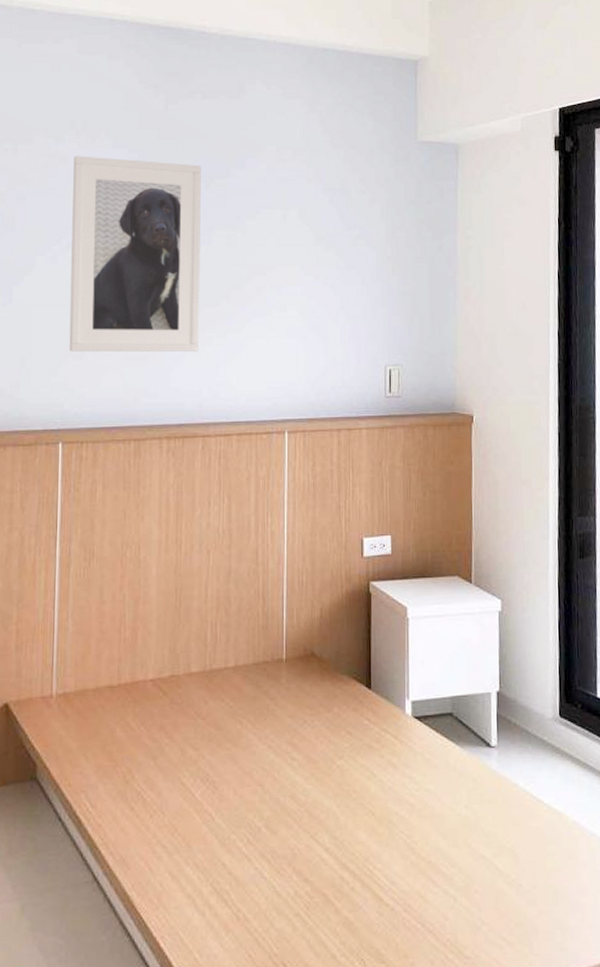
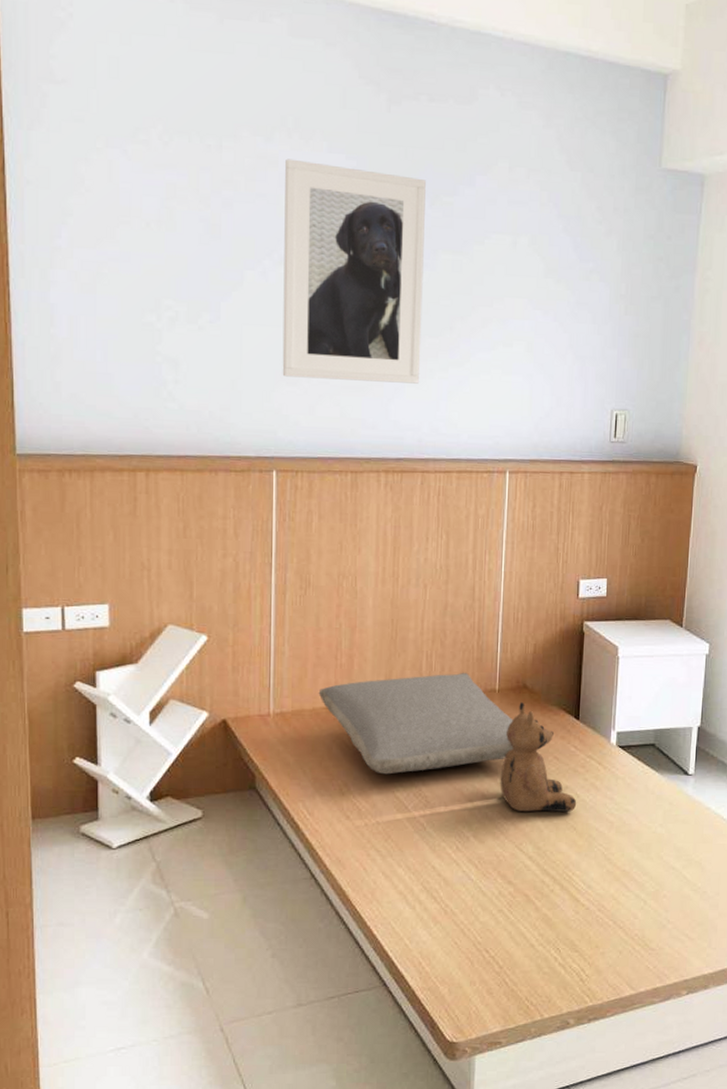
pillow: none [102,641,304,759] -> present [318,672,514,775]
teddy bear: none [291,672,374,795] -> present [500,702,577,812]

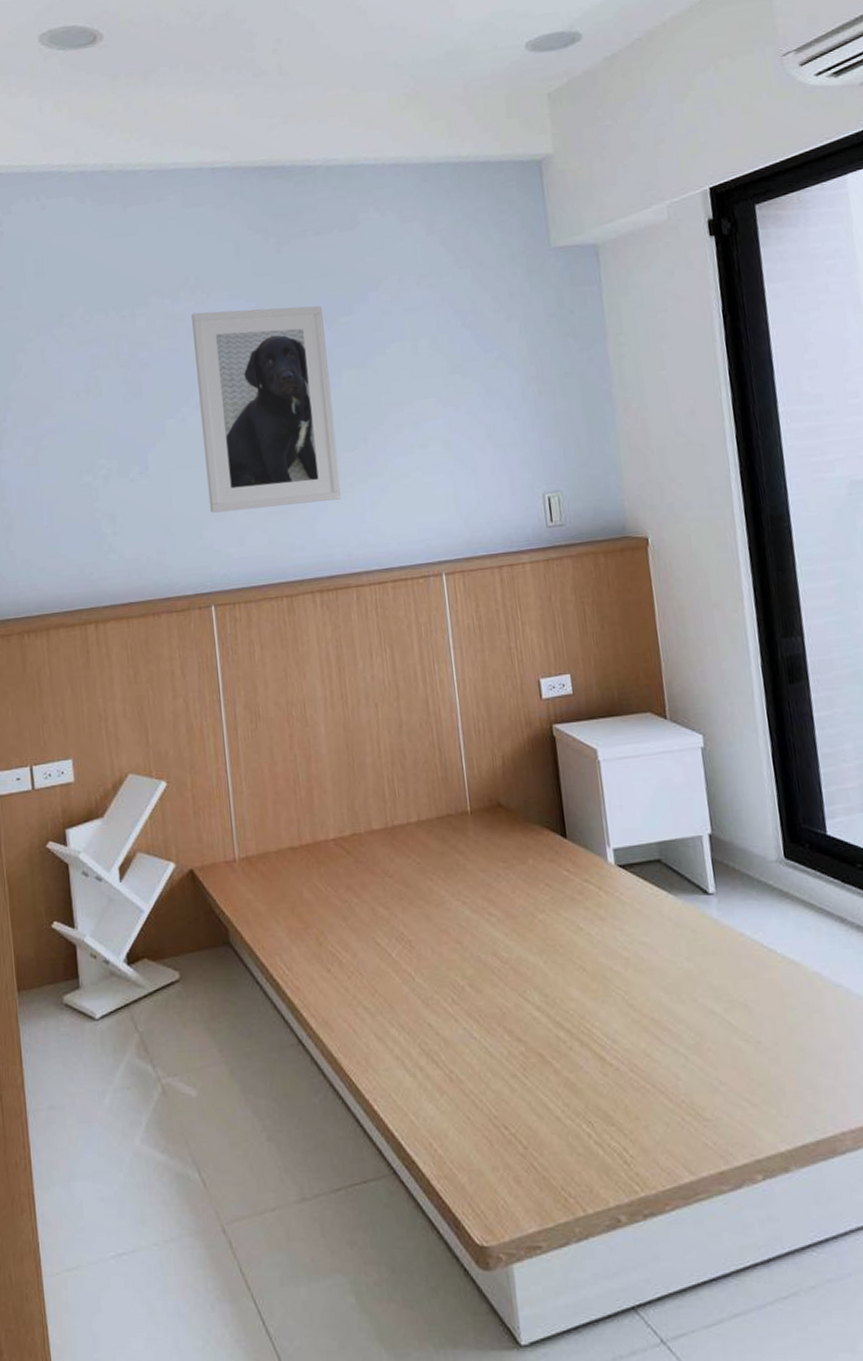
pillow: present [318,672,514,775] -> none [281,794,498,919]
teddy bear: present [500,702,577,812] -> none [487,823,582,952]

